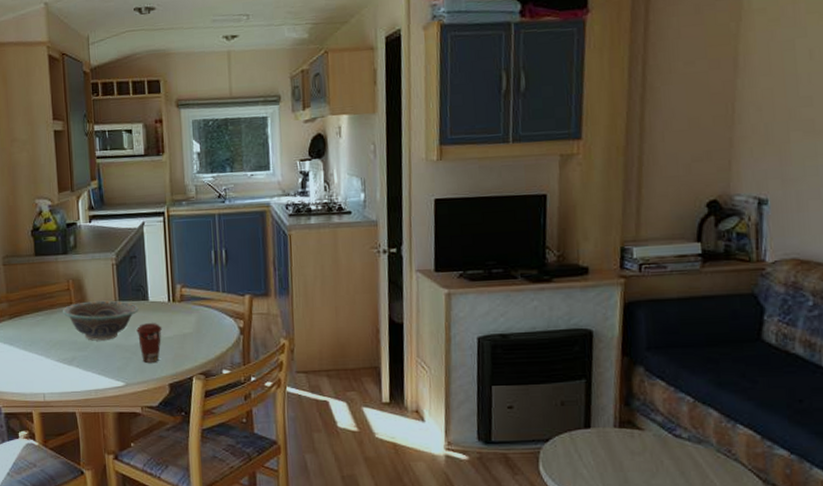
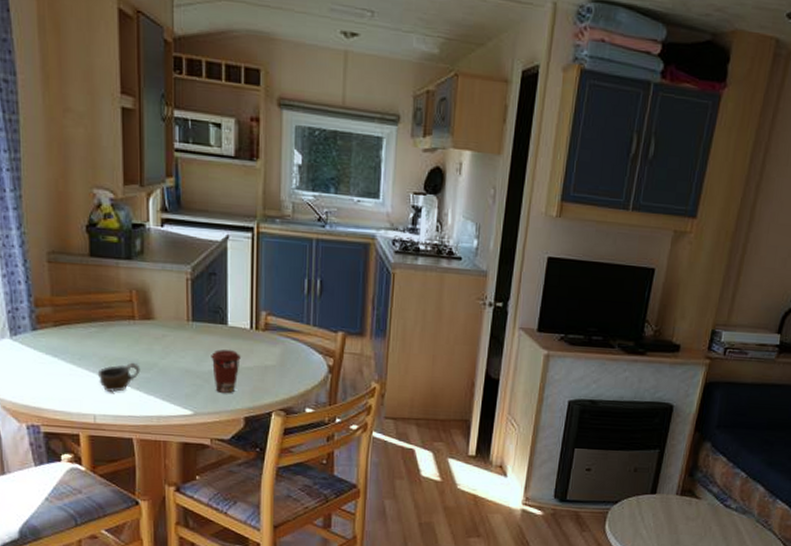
cup: none [44,343,79,371] -> present [97,362,140,392]
decorative bowl: present [63,300,139,341] -> none [122,317,215,364]

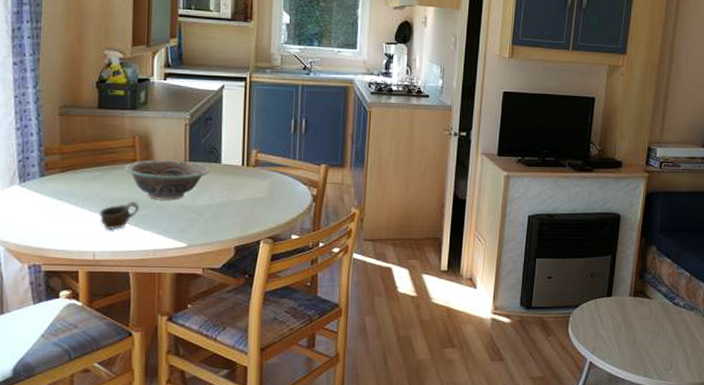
decorative bowl: none [122,317,215,364] -> present [125,160,210,200]
coffee cup: present [211,349,241,393] -> none [205,186,233,225]

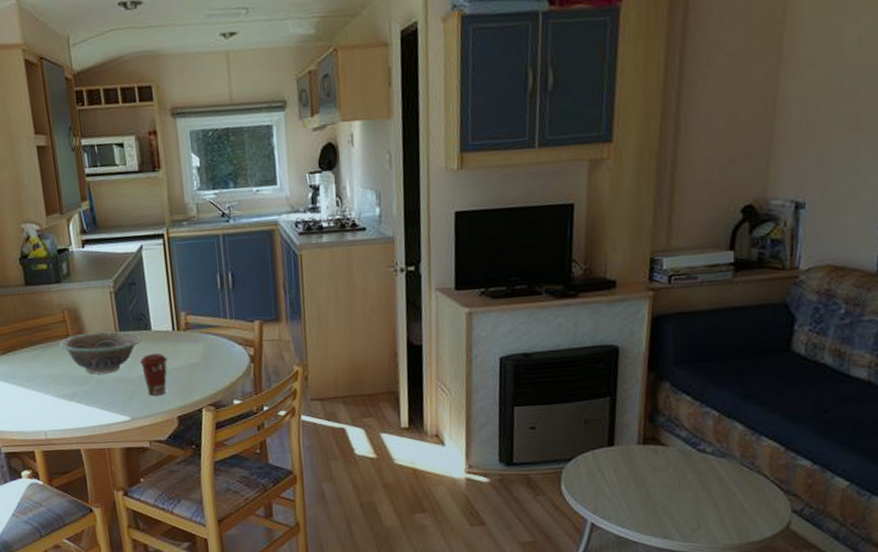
cup: present [99,201,140,229] -> none [43,377,80,408]
coffee cup: none [205,186,233,225] -> present [140,353,167,396]

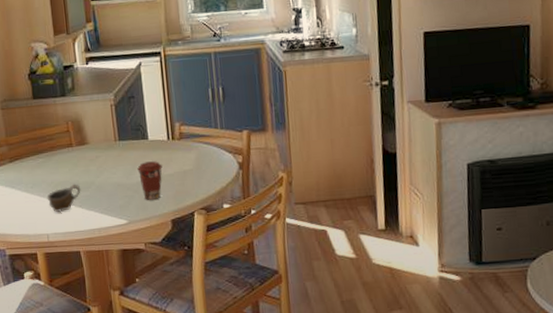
cup: none [43,377,80,408] -> present [47,184,81,212]
decorative bowl: present [59,331,142,375] -> none [63,140,139,181]

